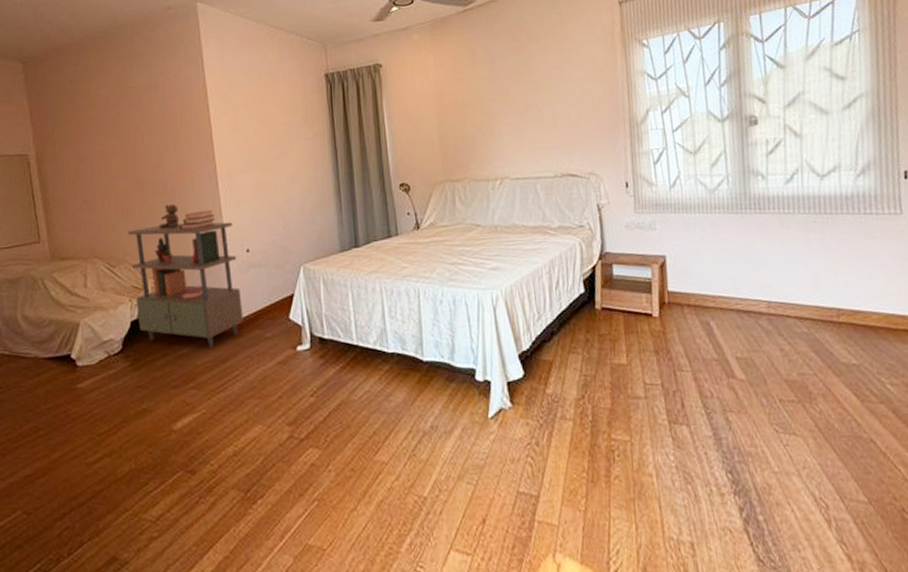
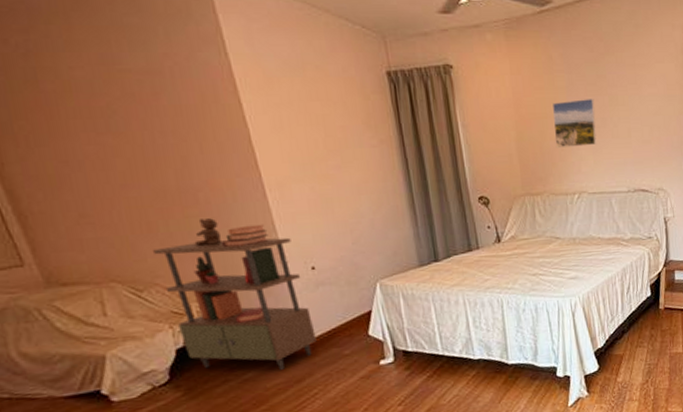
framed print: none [474,84,520,135] -> present [553,98,597,149]

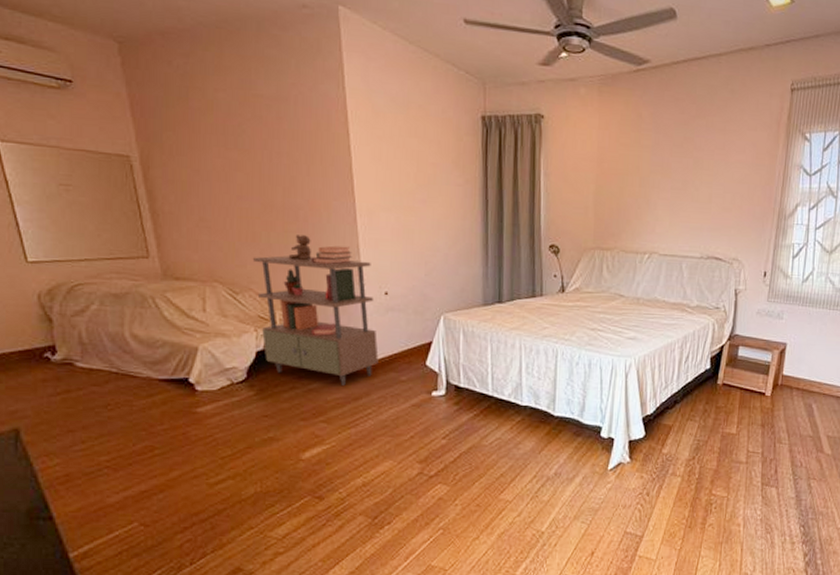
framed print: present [553,98,597,149] -> none [632,159,679,207]

